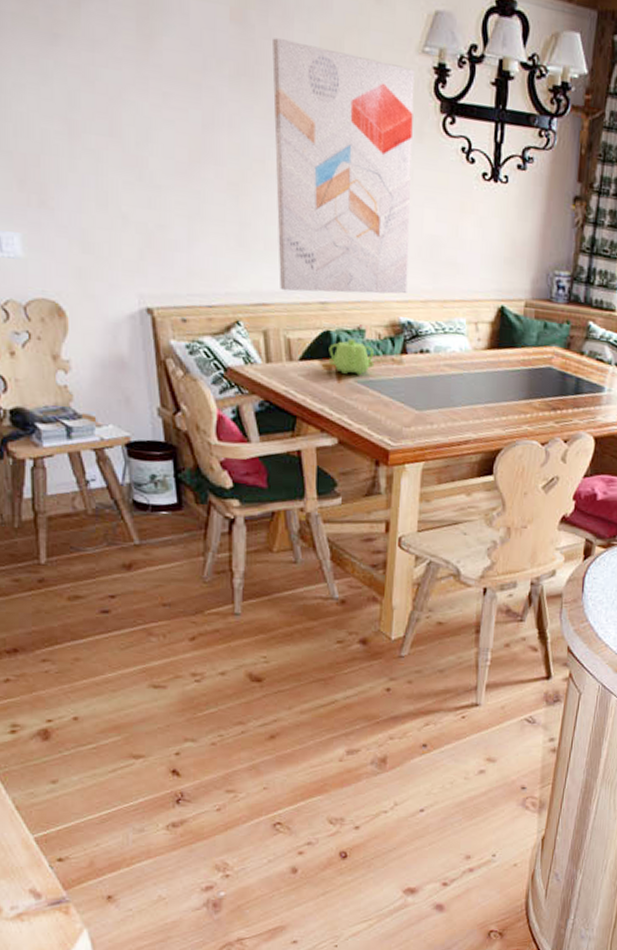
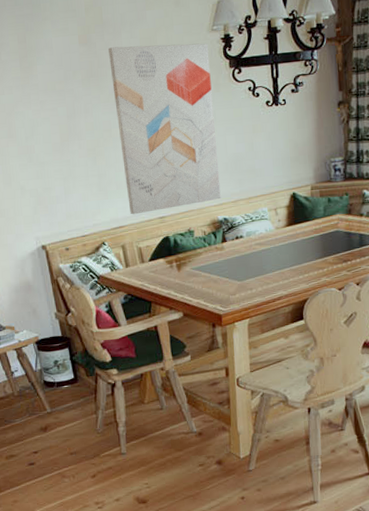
teapot: present [328,339,375,375] -> none [169,239,203,265]

